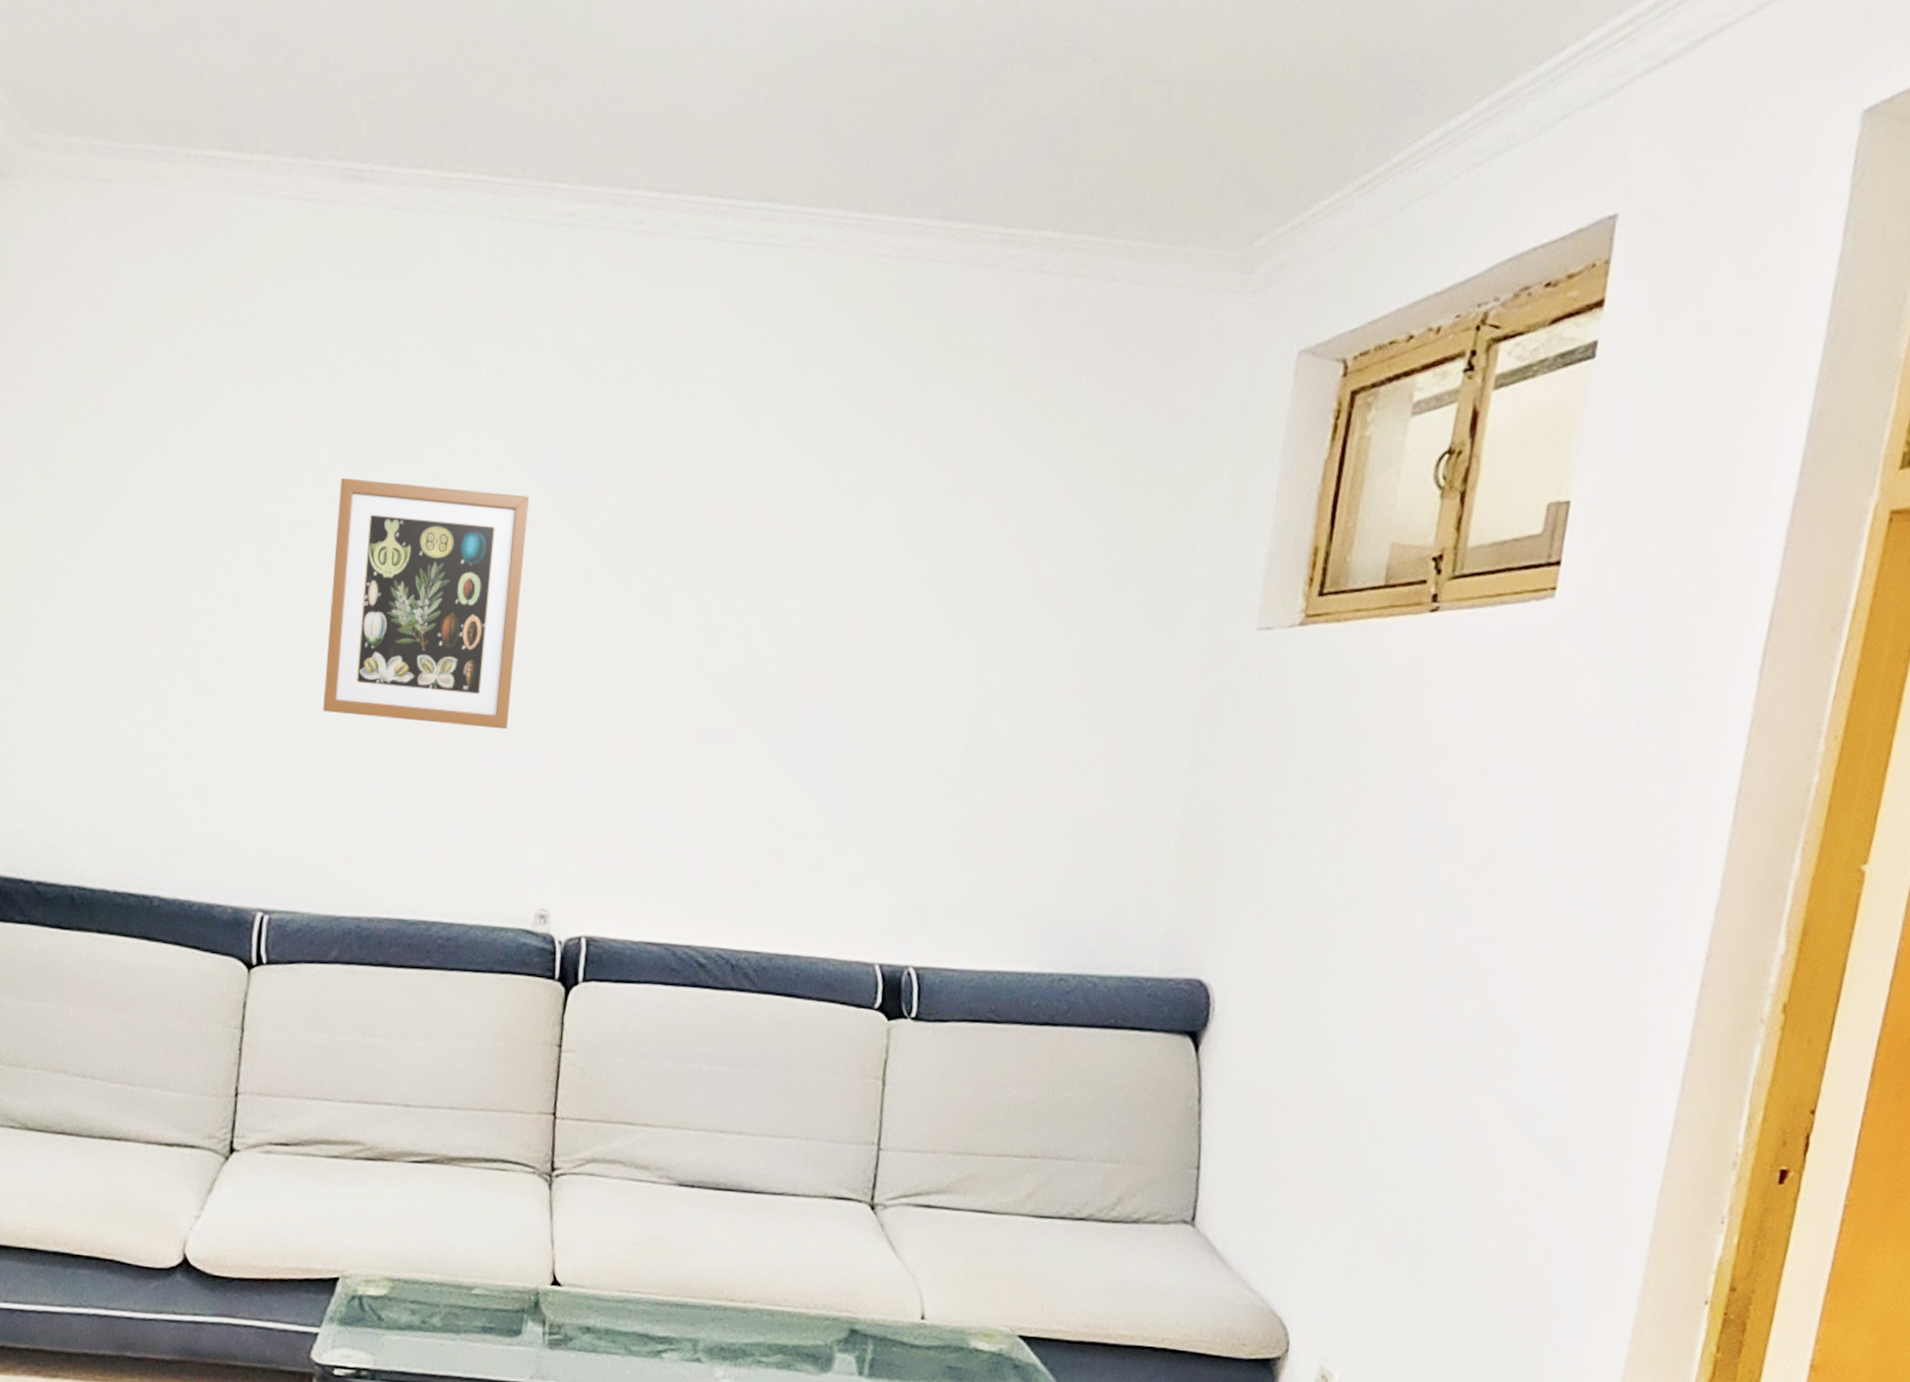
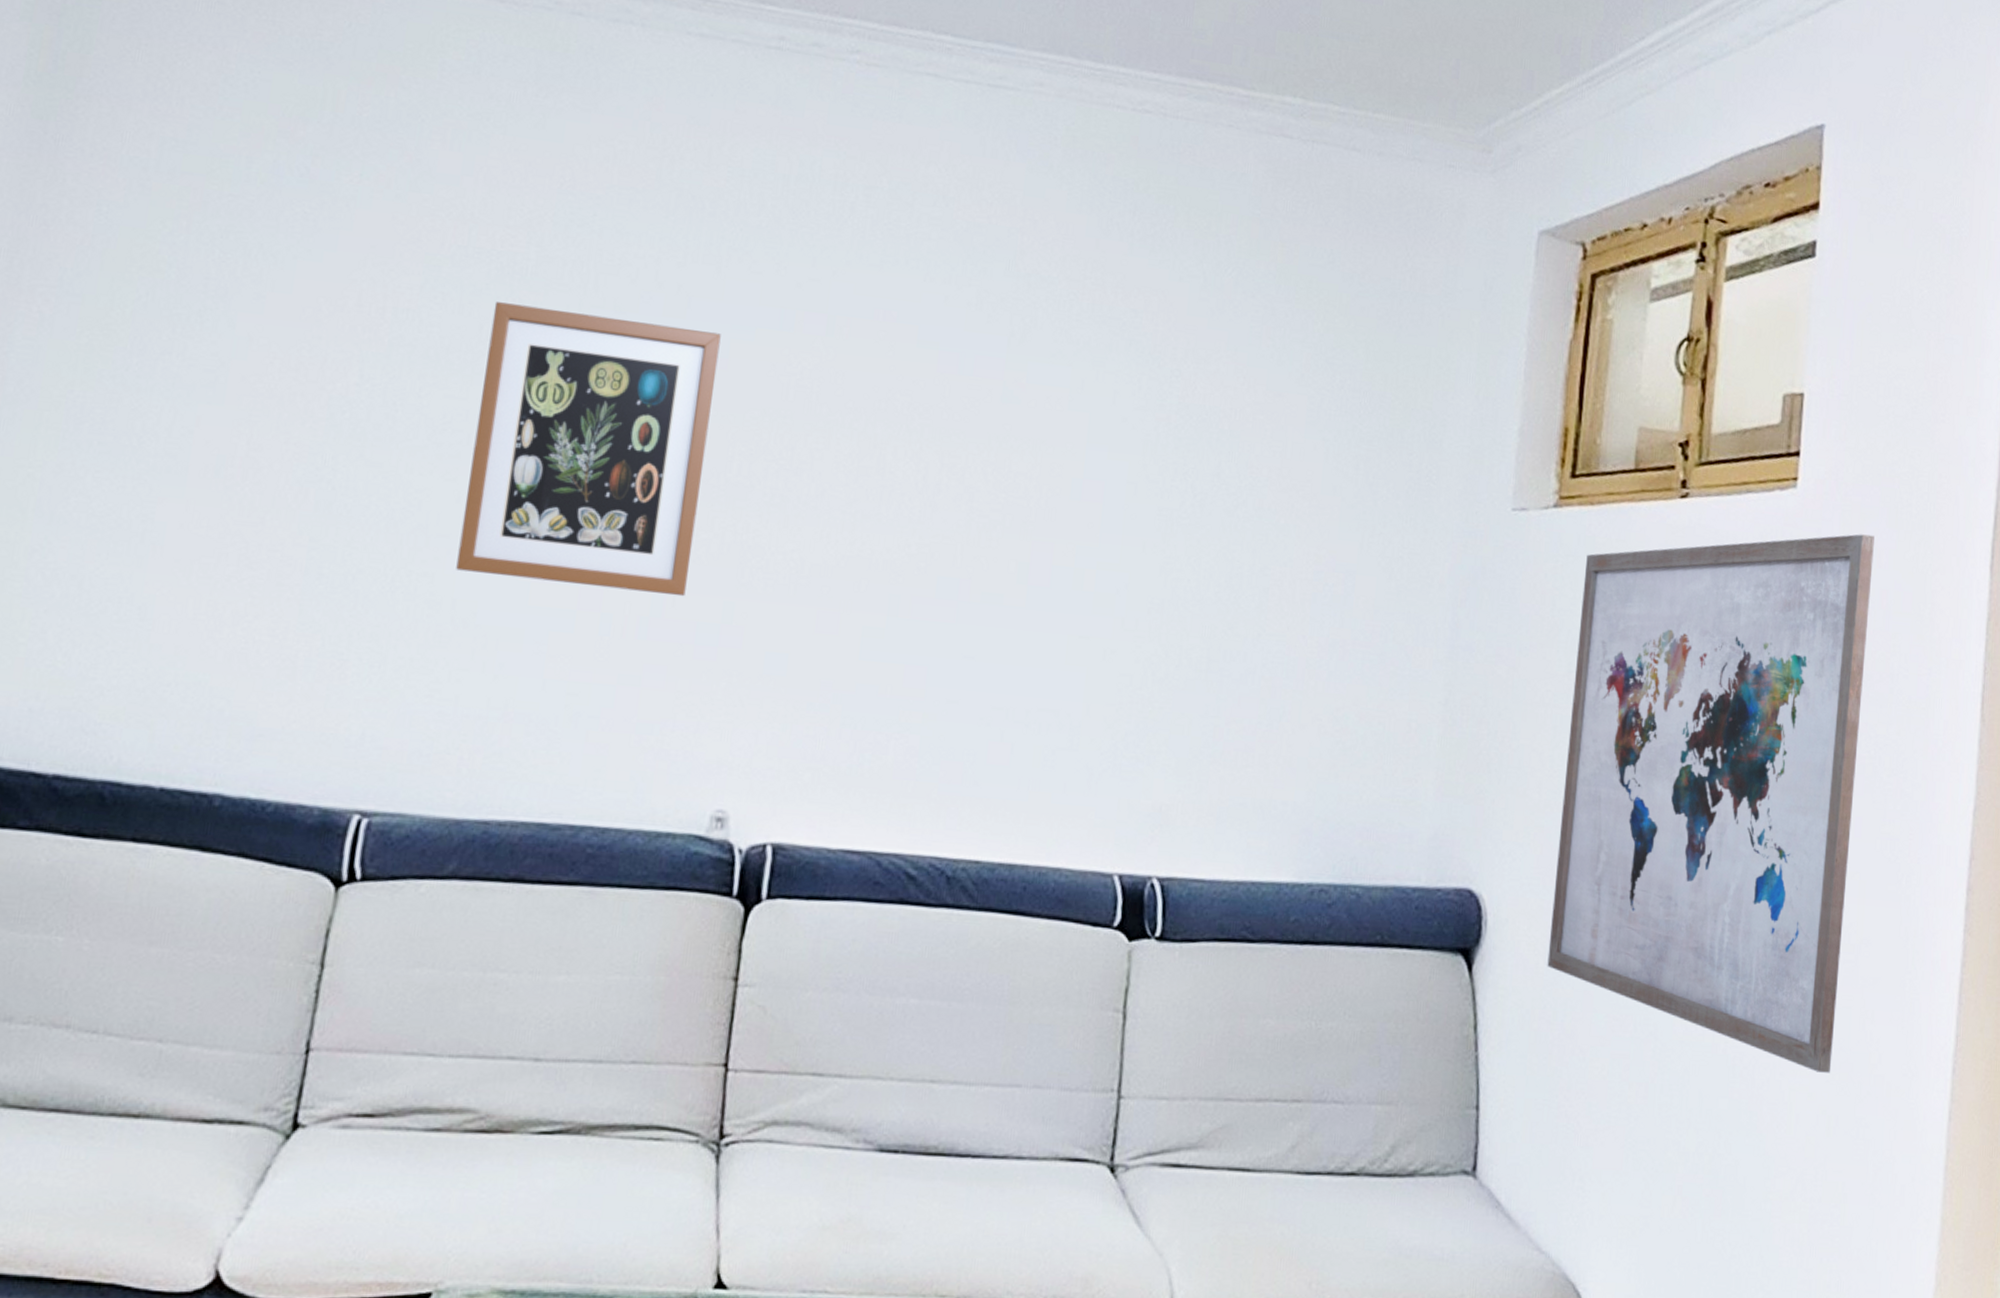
wall art: none [1270,641,1635,1149] -> present [1547,534,1875,1073]

